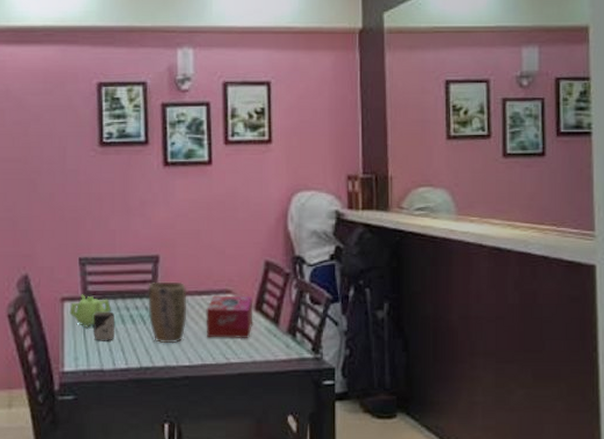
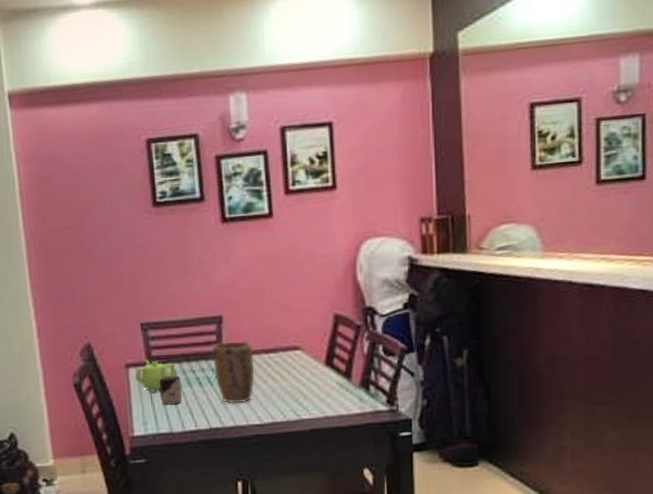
tissue box: present [206,295,253,339] -> none [274,351,324,396]

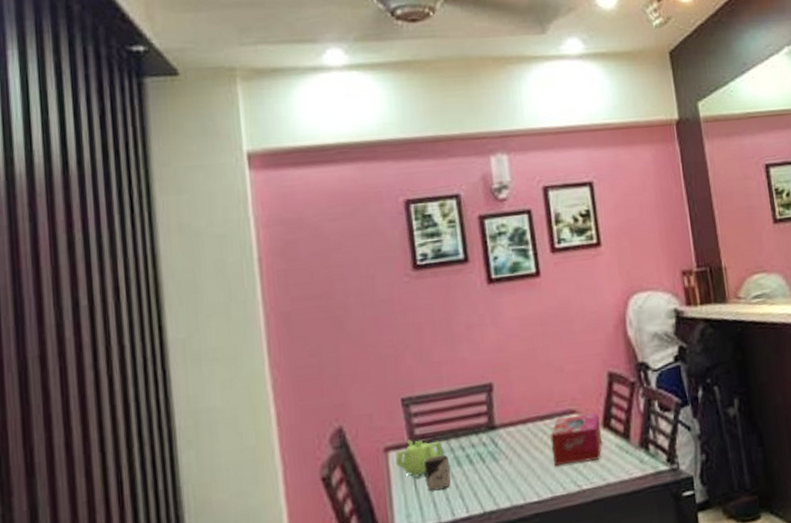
plant pot: present [213,341,255,404] -> none [483,408,531,481]
tissue box: none [274,351,324,396] -> present [550,412,603,466]

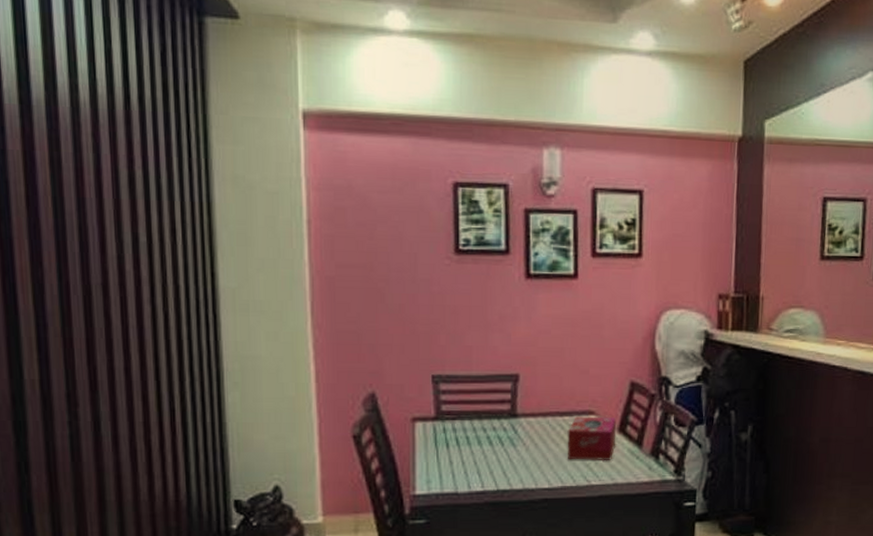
teapot: present [395,440,444,479] -> none [421,414,466,450]
cup: present [424,454,451,491] -> none [448,432,470,464]

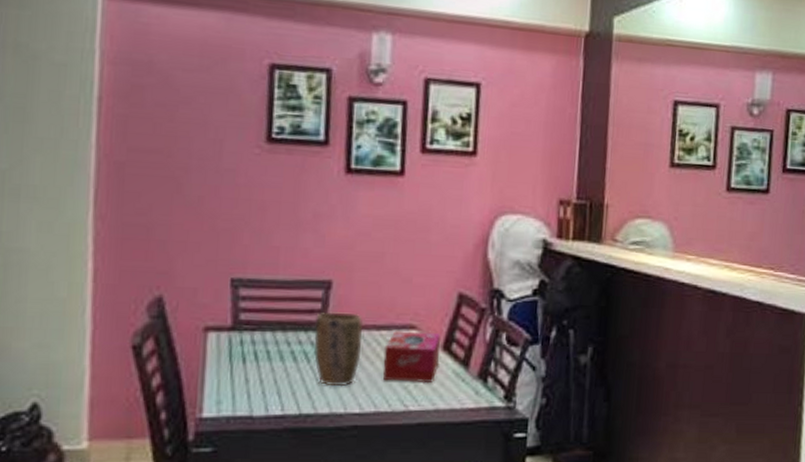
plant pot: none [506,401,548,466] -> present [313,311,364,387]

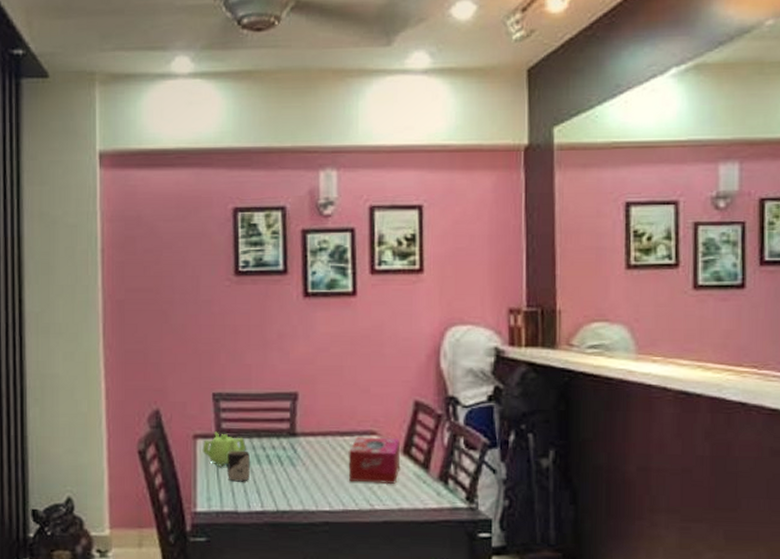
teapot: none [214,323,268,366] -> present [202,431,246,468]
cup: none [243,345,272,382] -> present [228,450,250,482]
plant pot: present [313,311,364,387] -> none [285,420,328,487]

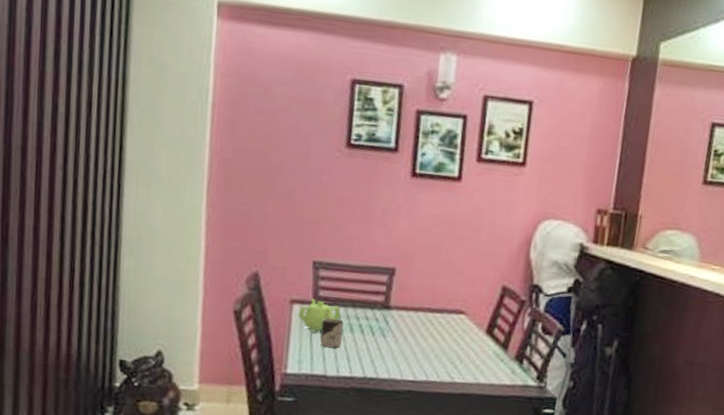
tissue box: present [348,437,401,485] -> none [434,314,485,361]

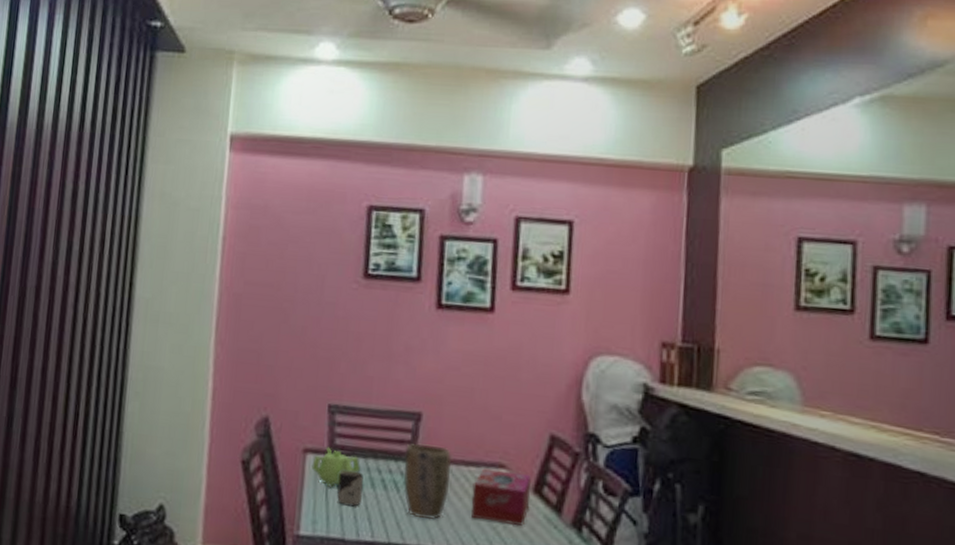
plant pot: none [377,294,420,358] -> present [403,443,452,520]
tissue box: none [434,314,485,361] -> present [470,468,531,526]

